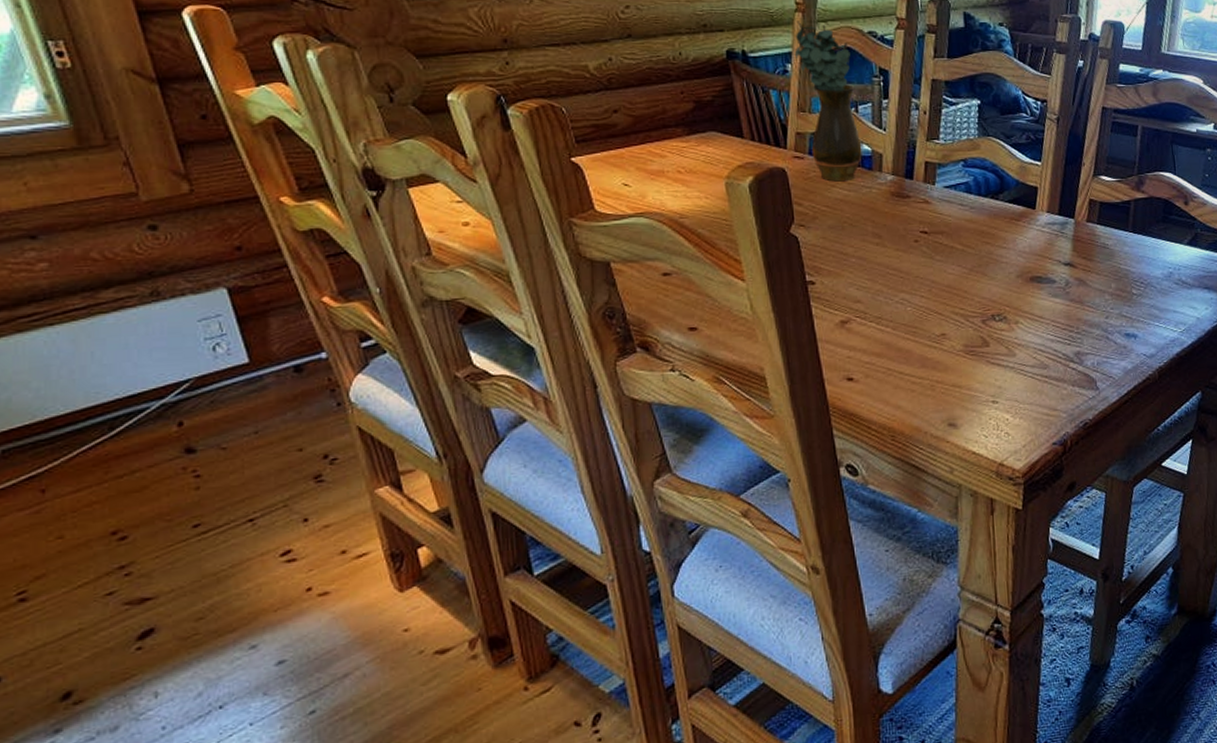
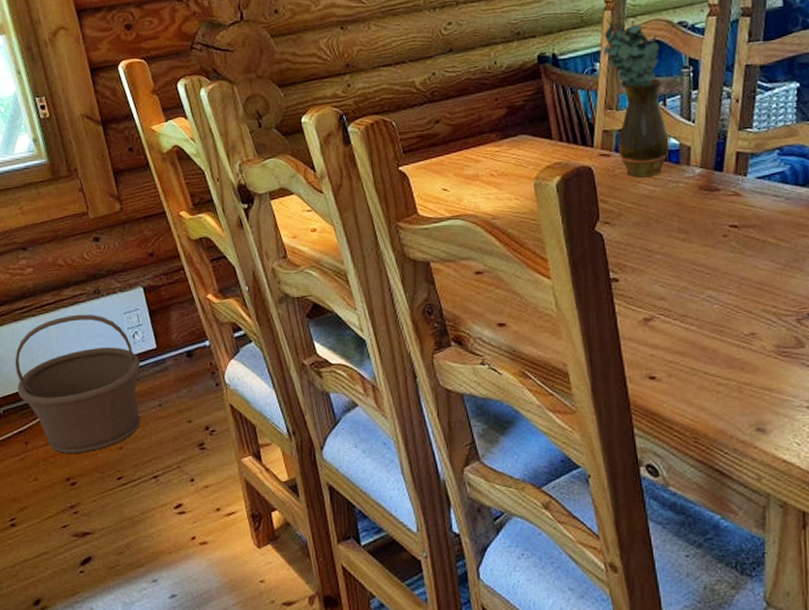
basket: none [20,321,226,501] -> present [15,314,140,454]

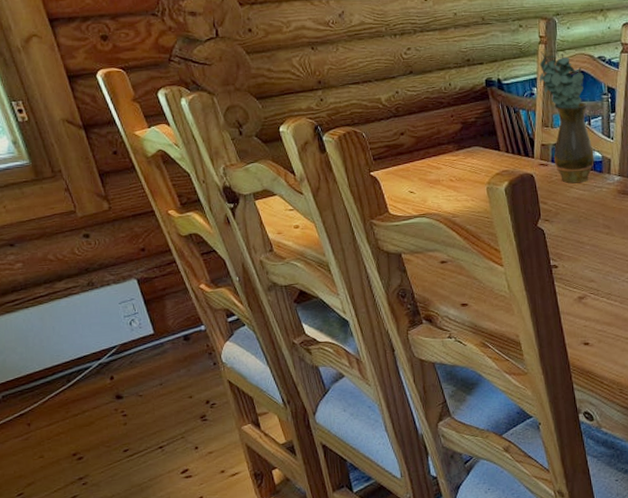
basket: present [15,314,140,454] -> none [10,304,142,432]

